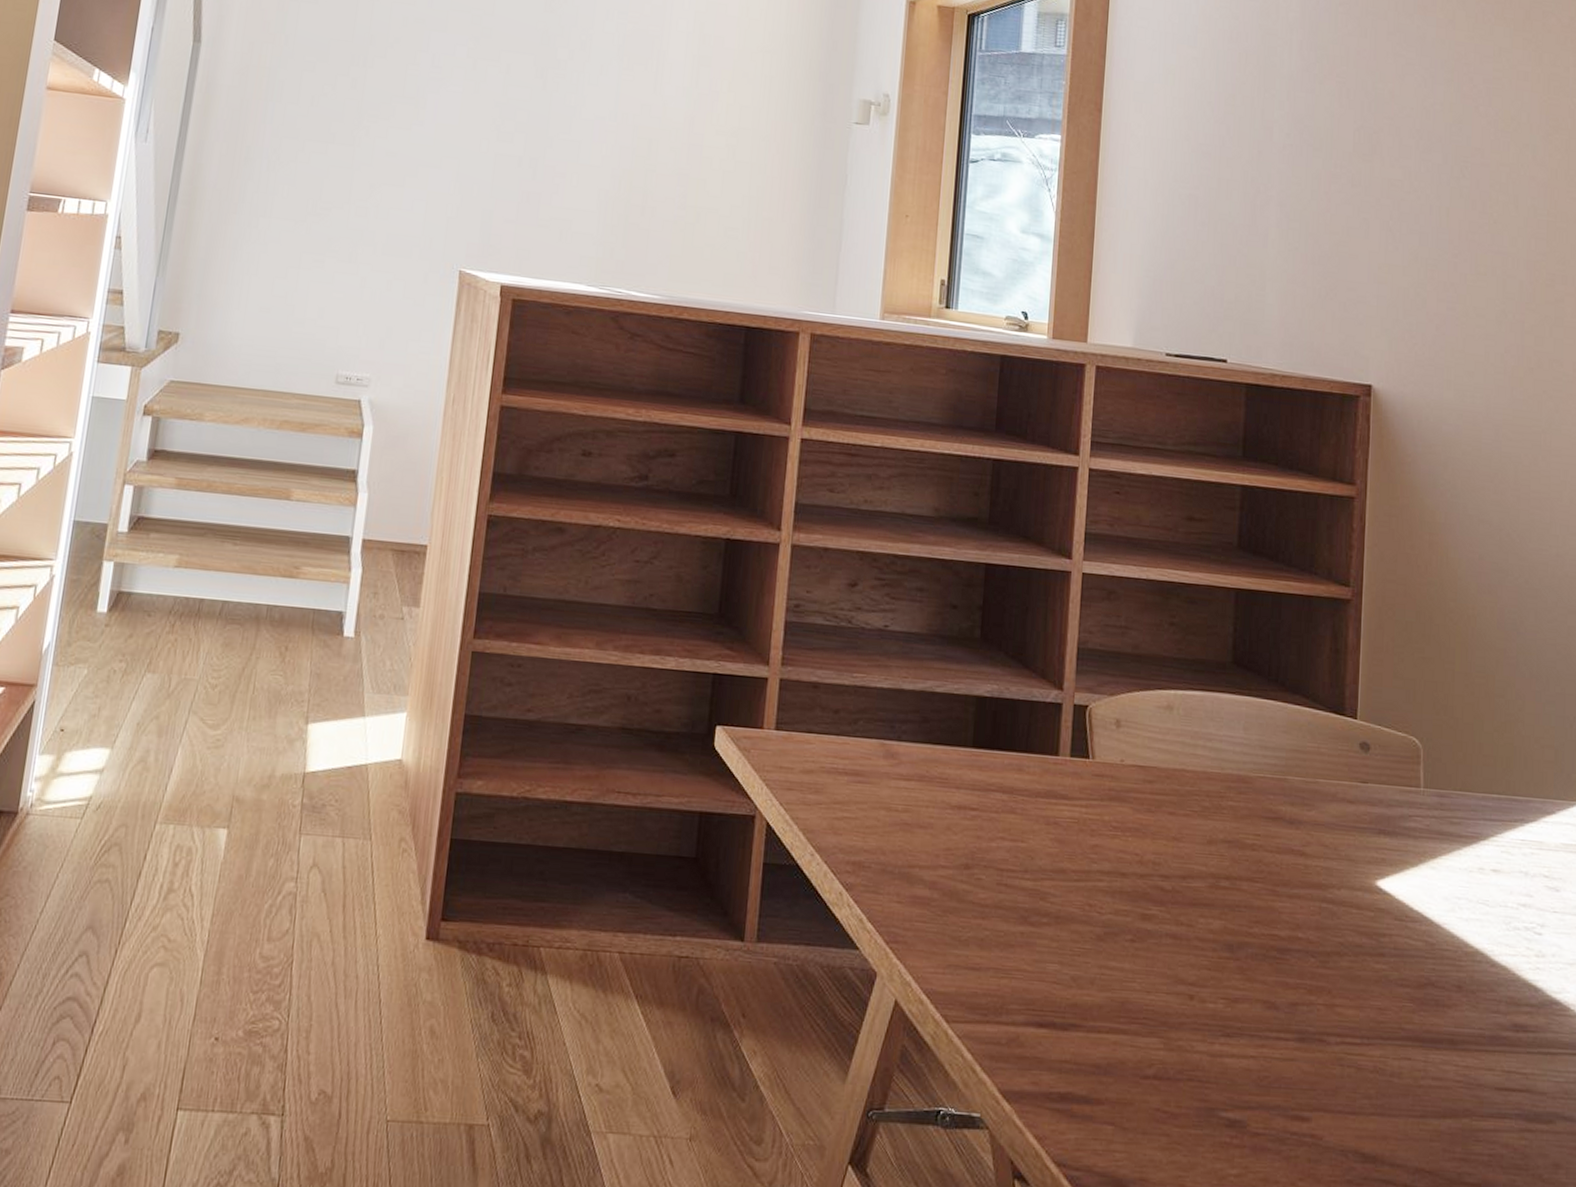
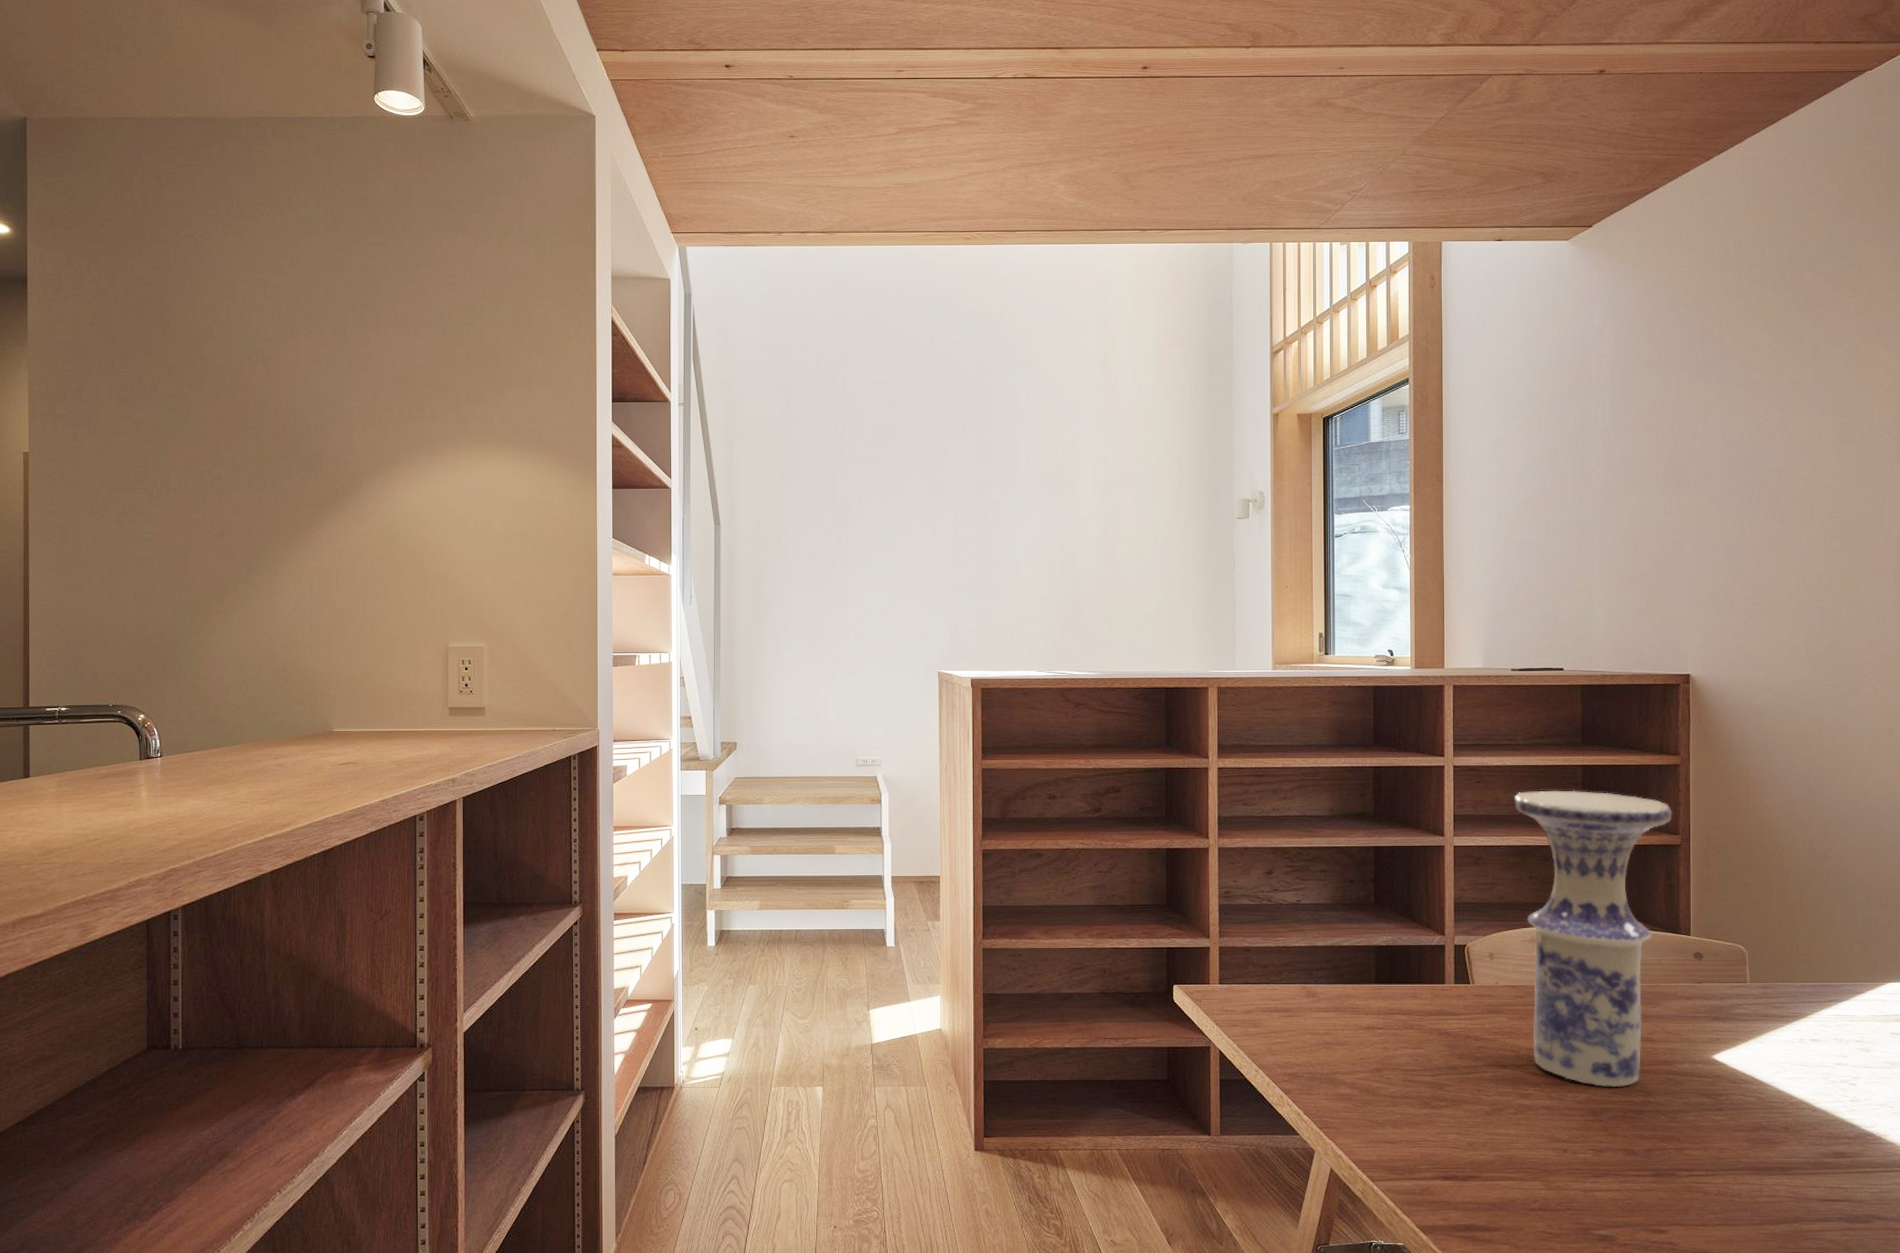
vase: none [1158,511,1344,915] -> present [1514,790,1672,1088]

